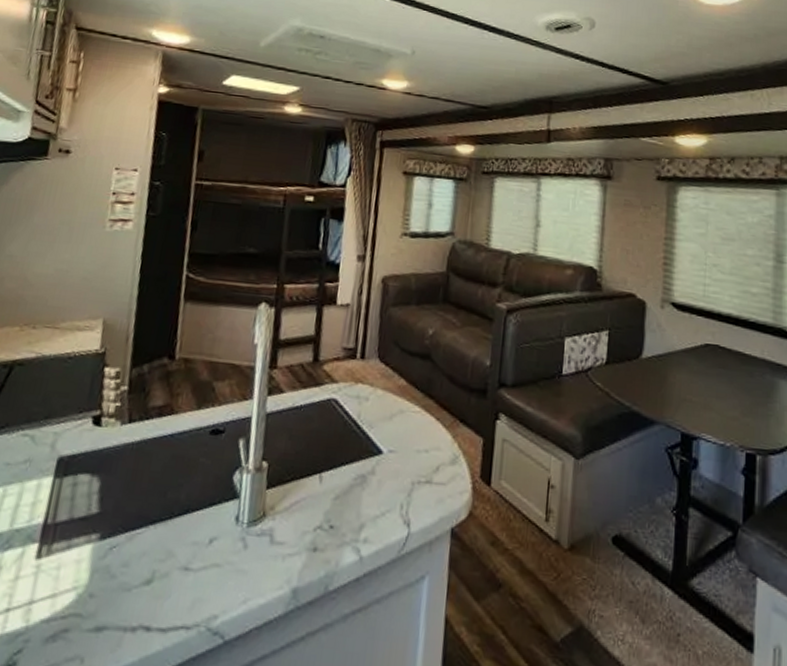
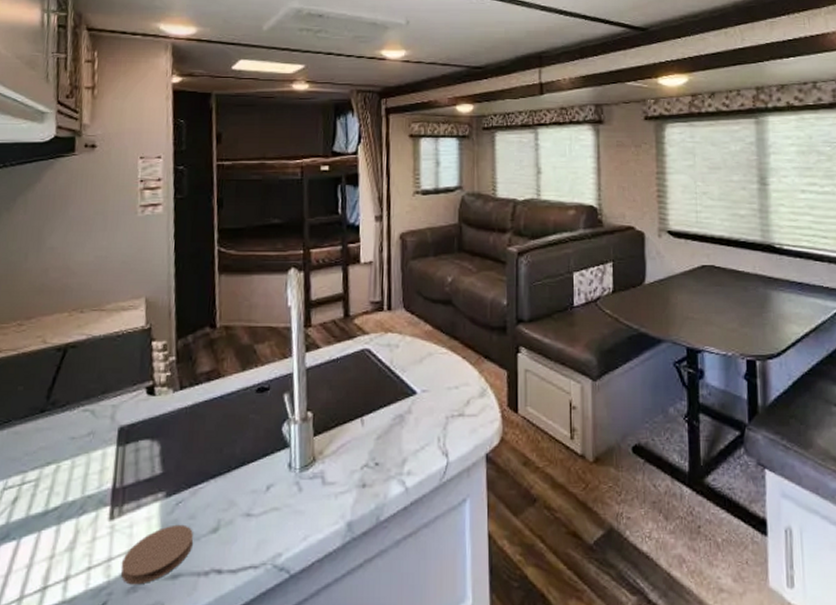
coaster: none [41,571,125,634] -> present [121,524,194,585]

